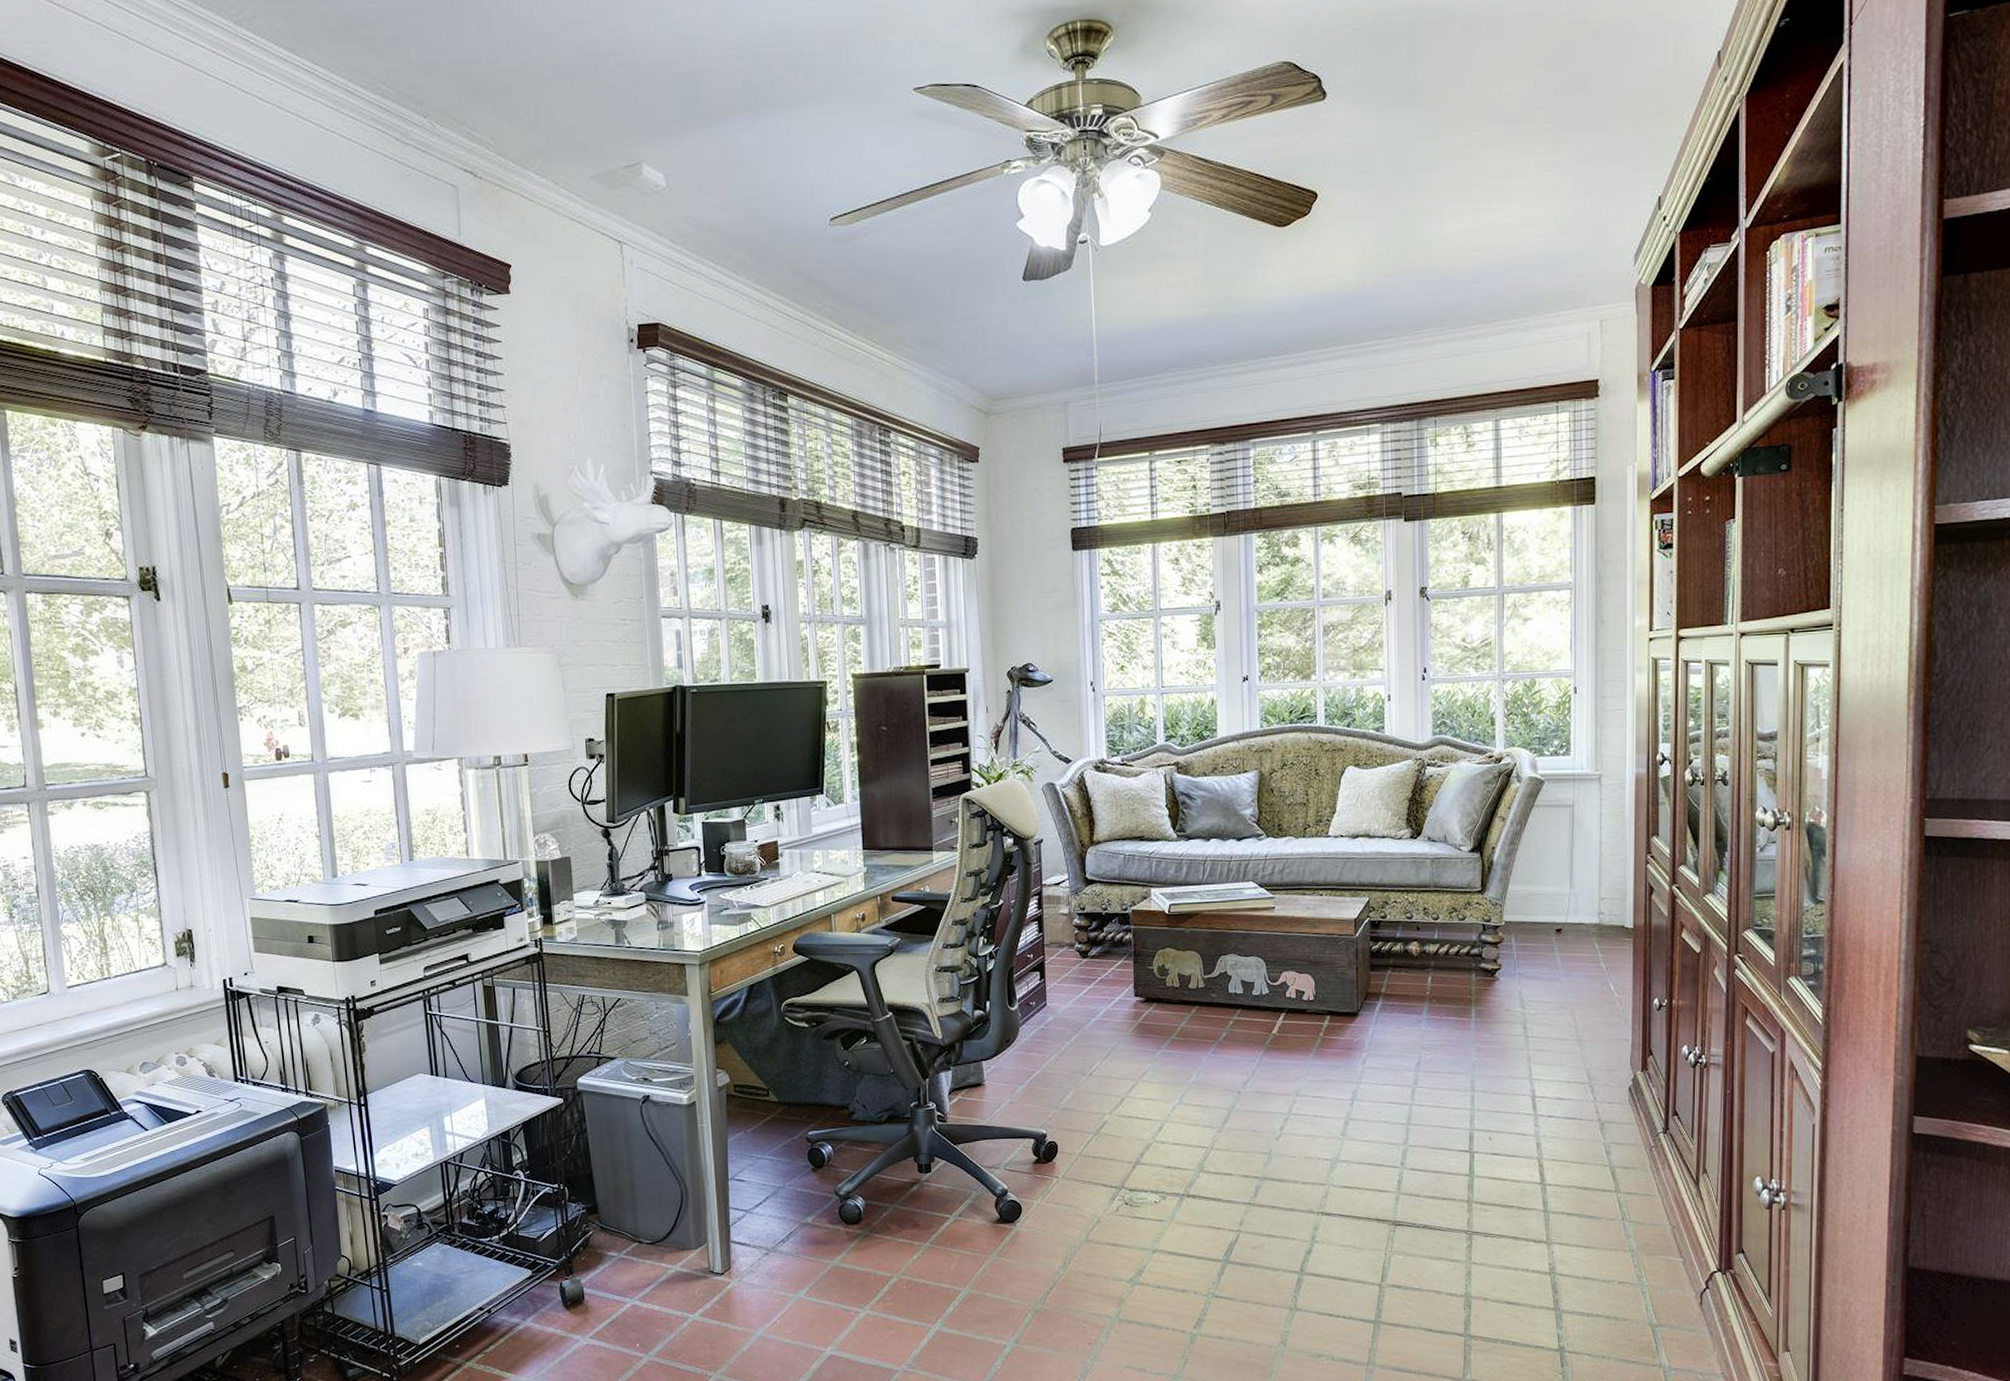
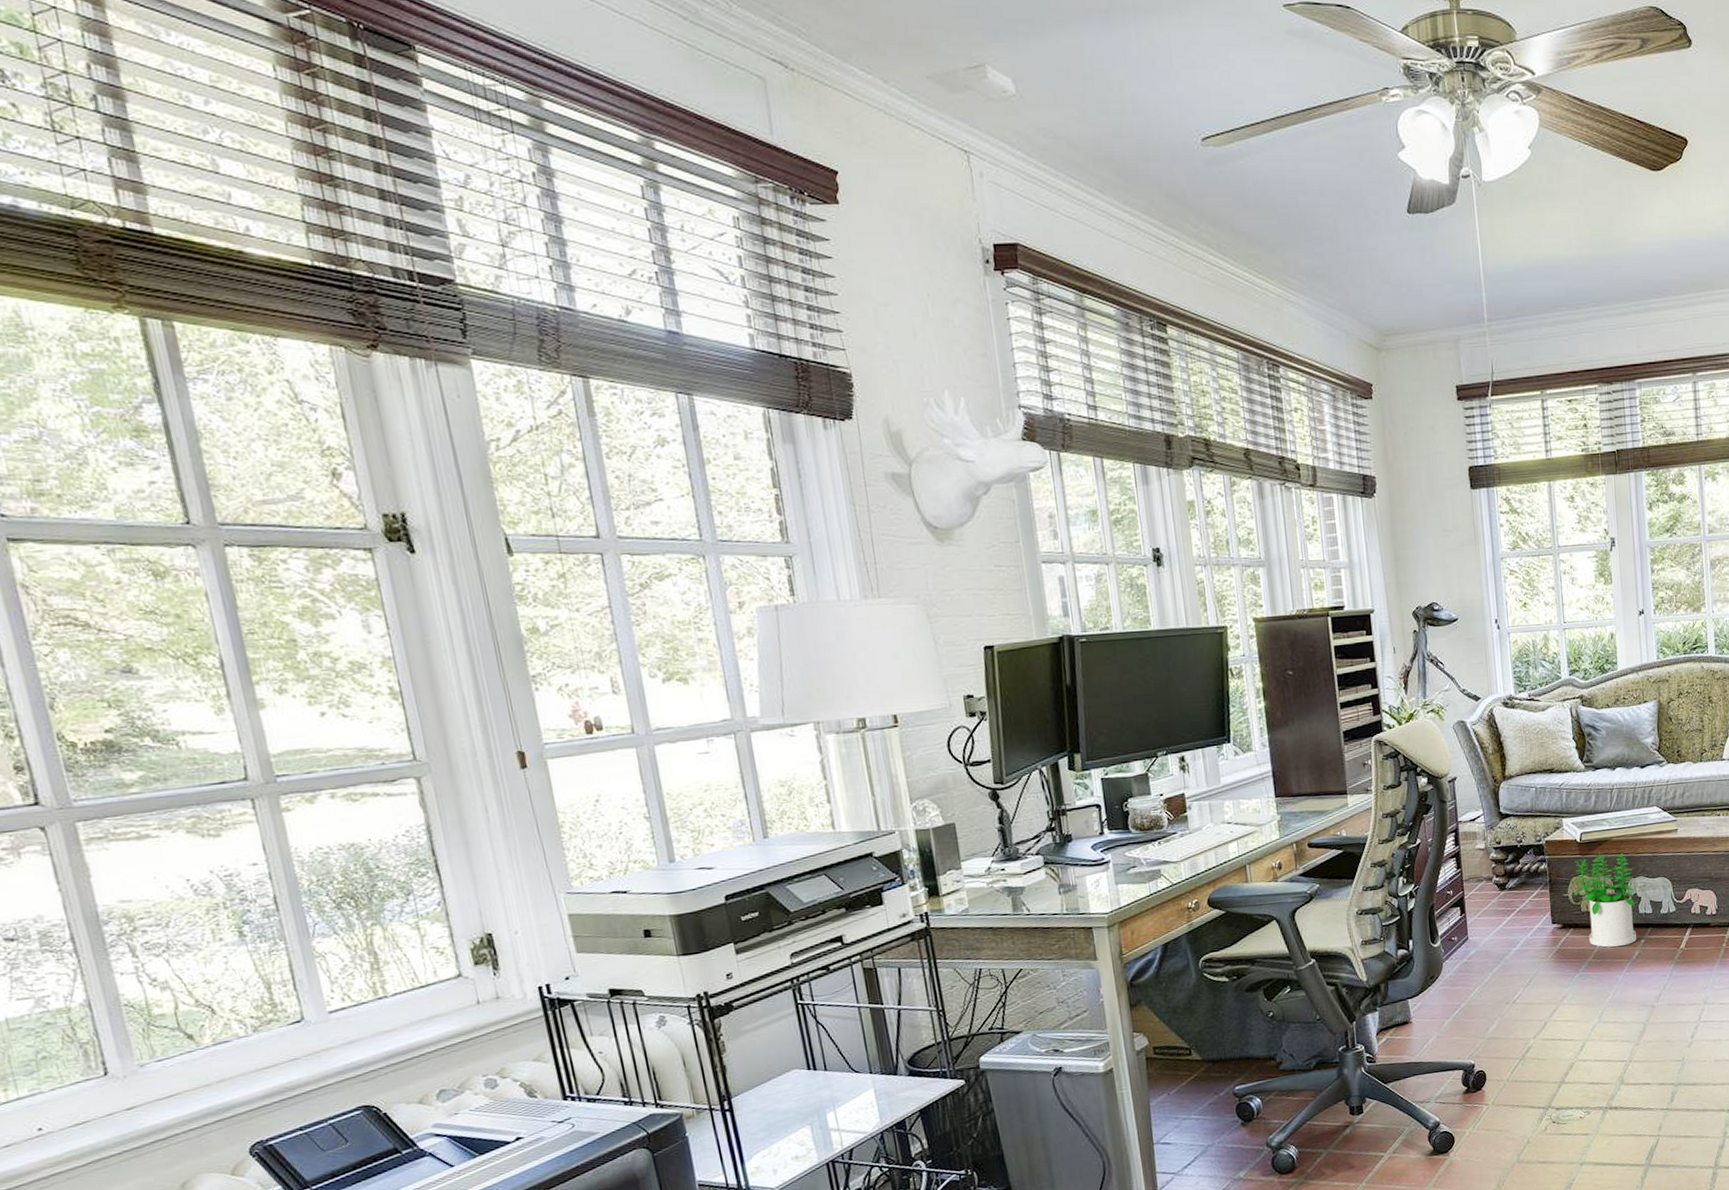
potted plant: none [1159,927,1226,1026] -> present [1573,852,1637,948]

